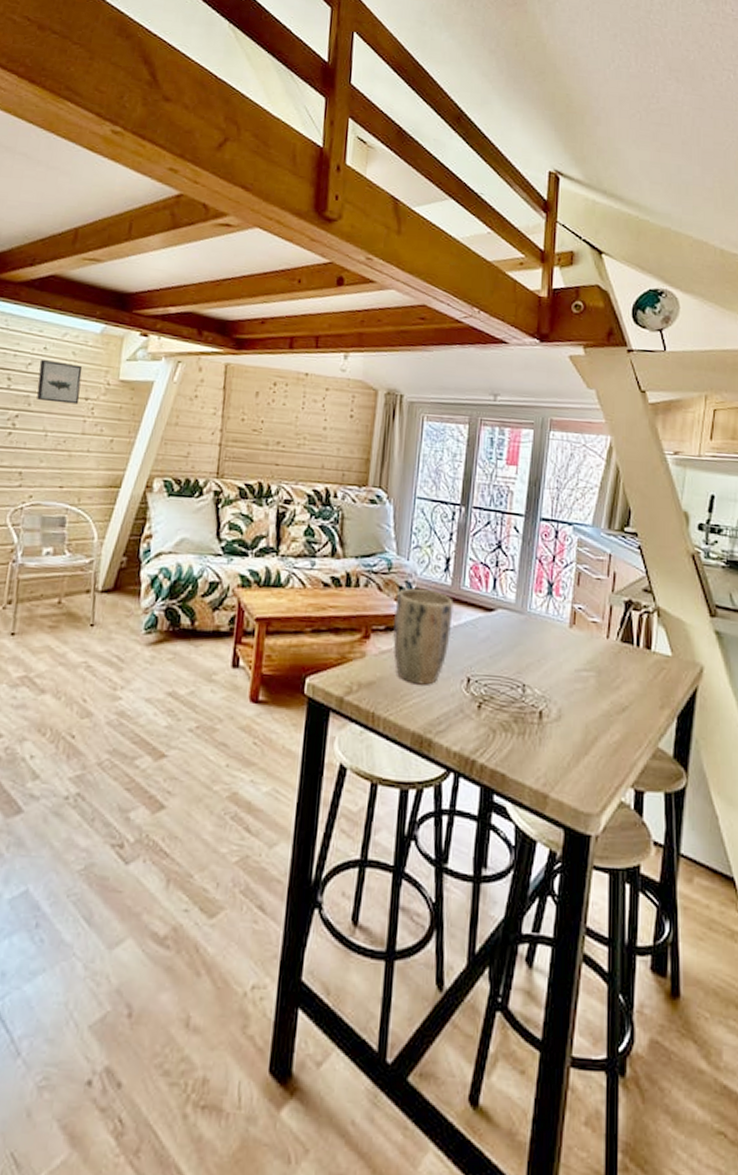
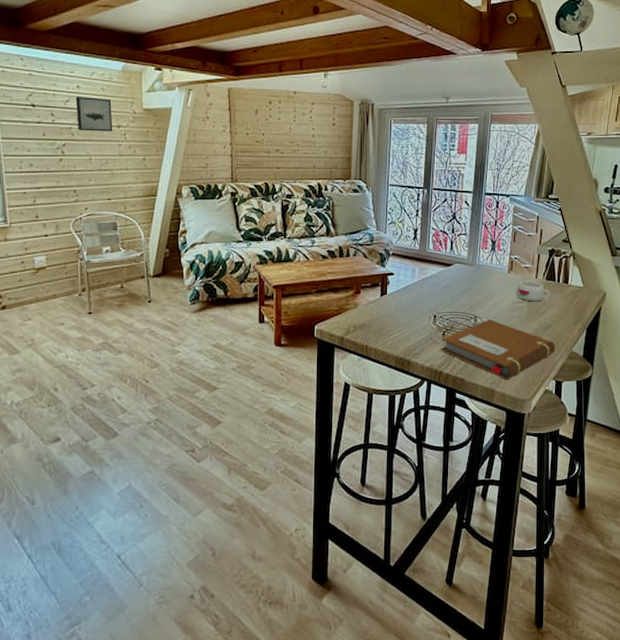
plant pot: present [393,588,454,685] -> none [378,255,421,323]
notebook: none [475,691,634,781] -> present [441,319,556,379]
mug: none [579,640,628,672] -> present [516,280,551,302]

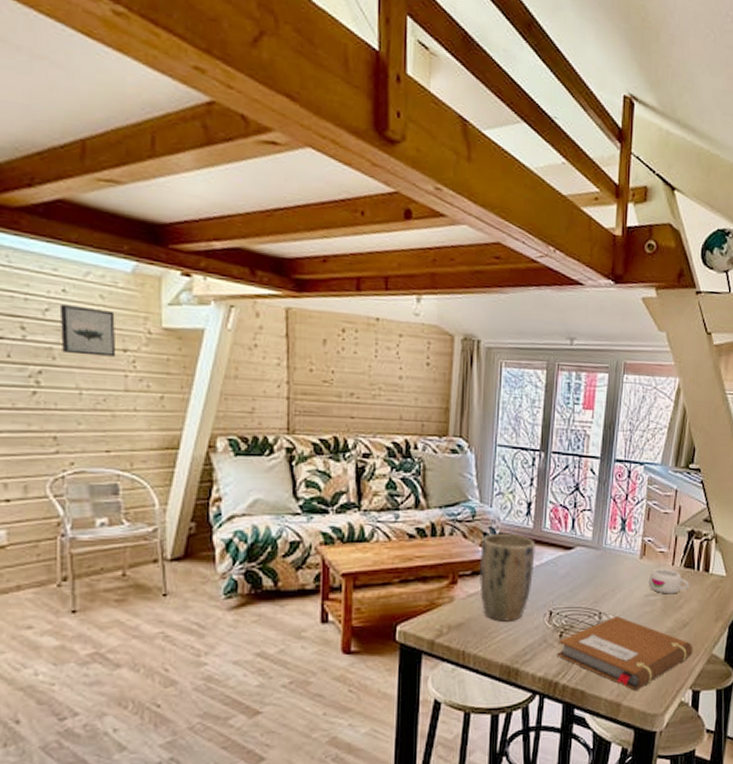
plant pot: none [378,255,421,323] -> present [479,534,535,622]

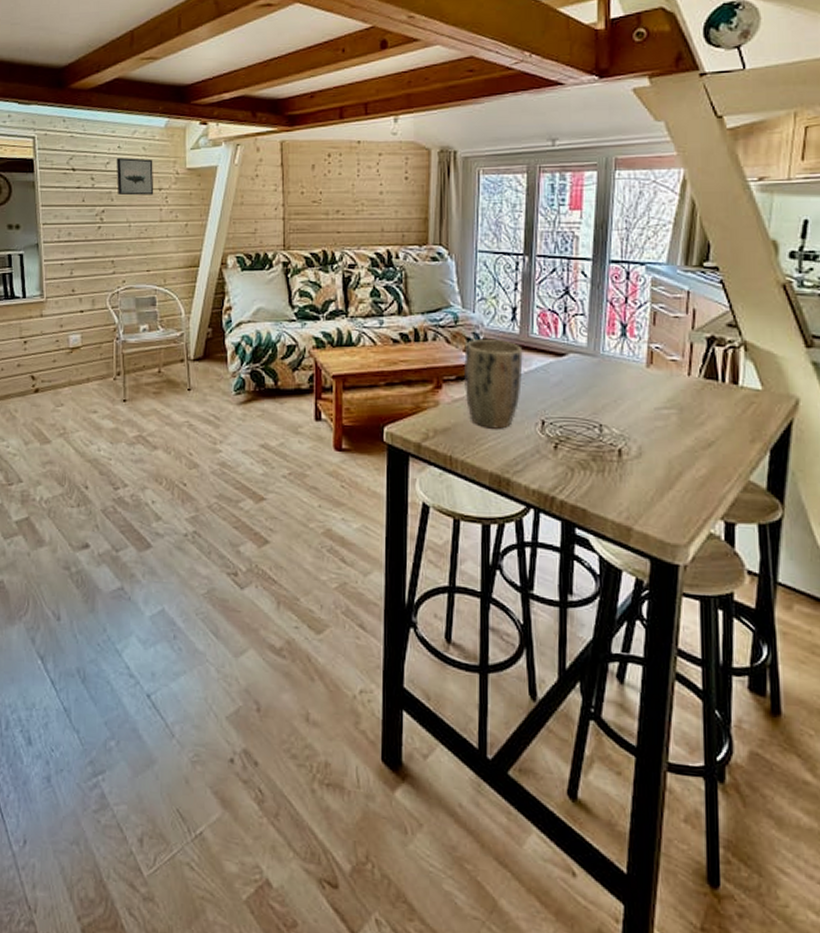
notebook: present [557,616,693,690] -> none [553,430,723,514]
mug: present [648,568,689,594] -> none [658,378,712,409]

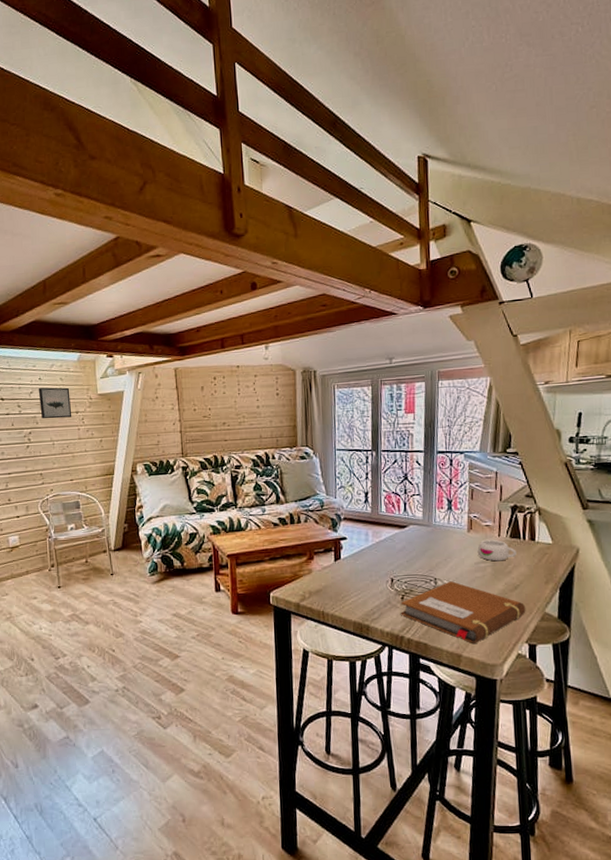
plant pot: present [464,340,523,429] -> none [330,518,375,588]
notebook: none [553,430,723,514] -> present [401,581,526,643]
mug: none [658,378,712,409] -> present [477,539,517,562]

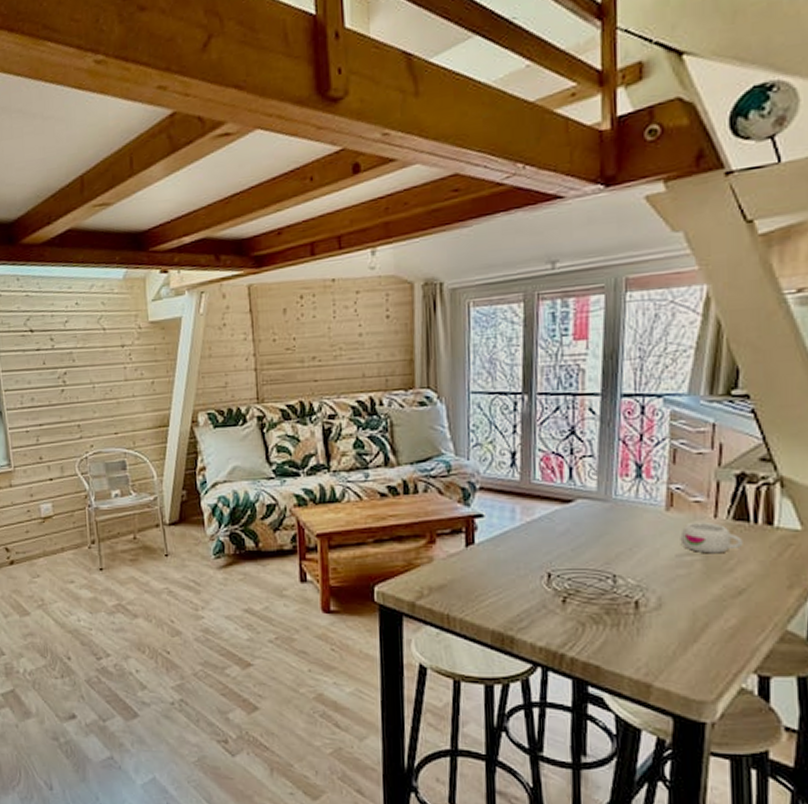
wall art: present [38,387,72,419] -> none [74,314,117,355]
notebook: present [401,581,526,643] -> none [561,580,756,669]

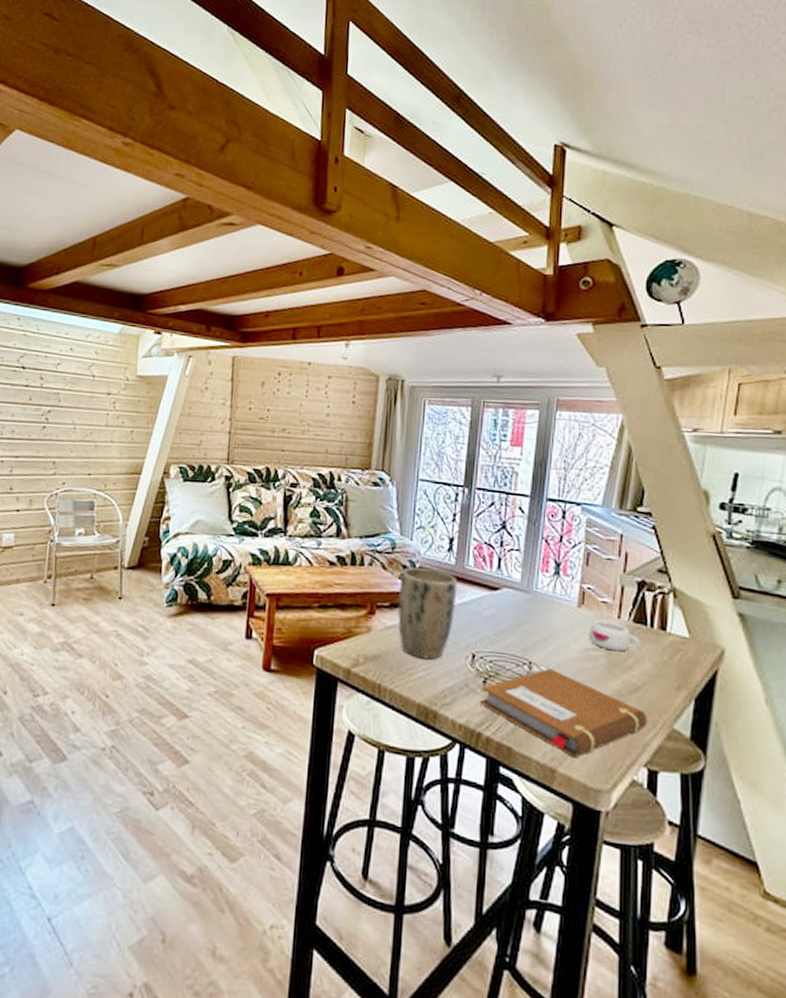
plant pot: none [459,488,525,584] -> present [397,567,458,660]
notebook: none [561,580,756,669] -> present [481,668,648,757]

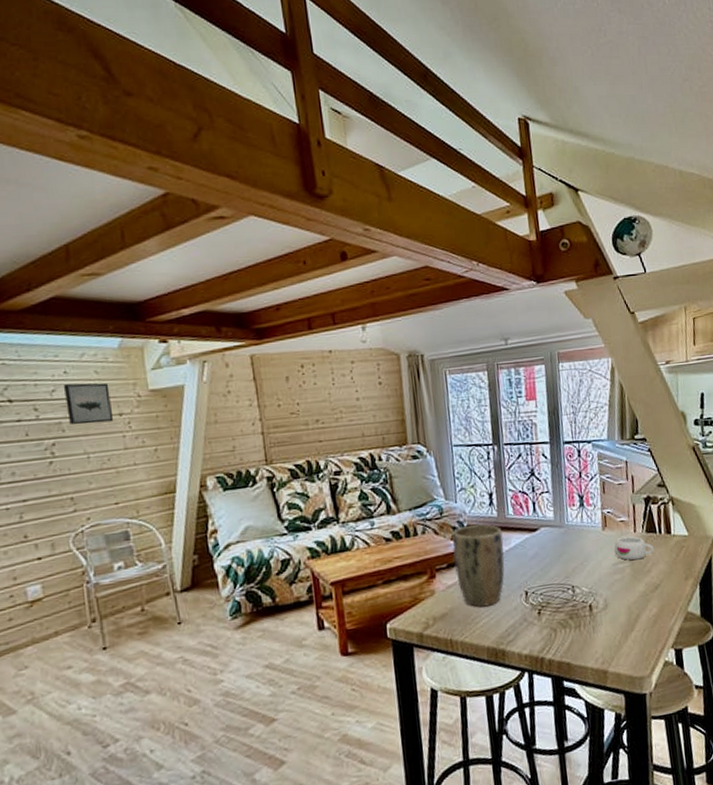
wall art: none [65,359,104,399] -> present [63,382,114,425]
notebook: present [481,668,648,757] -> none [539,587,669,656]

